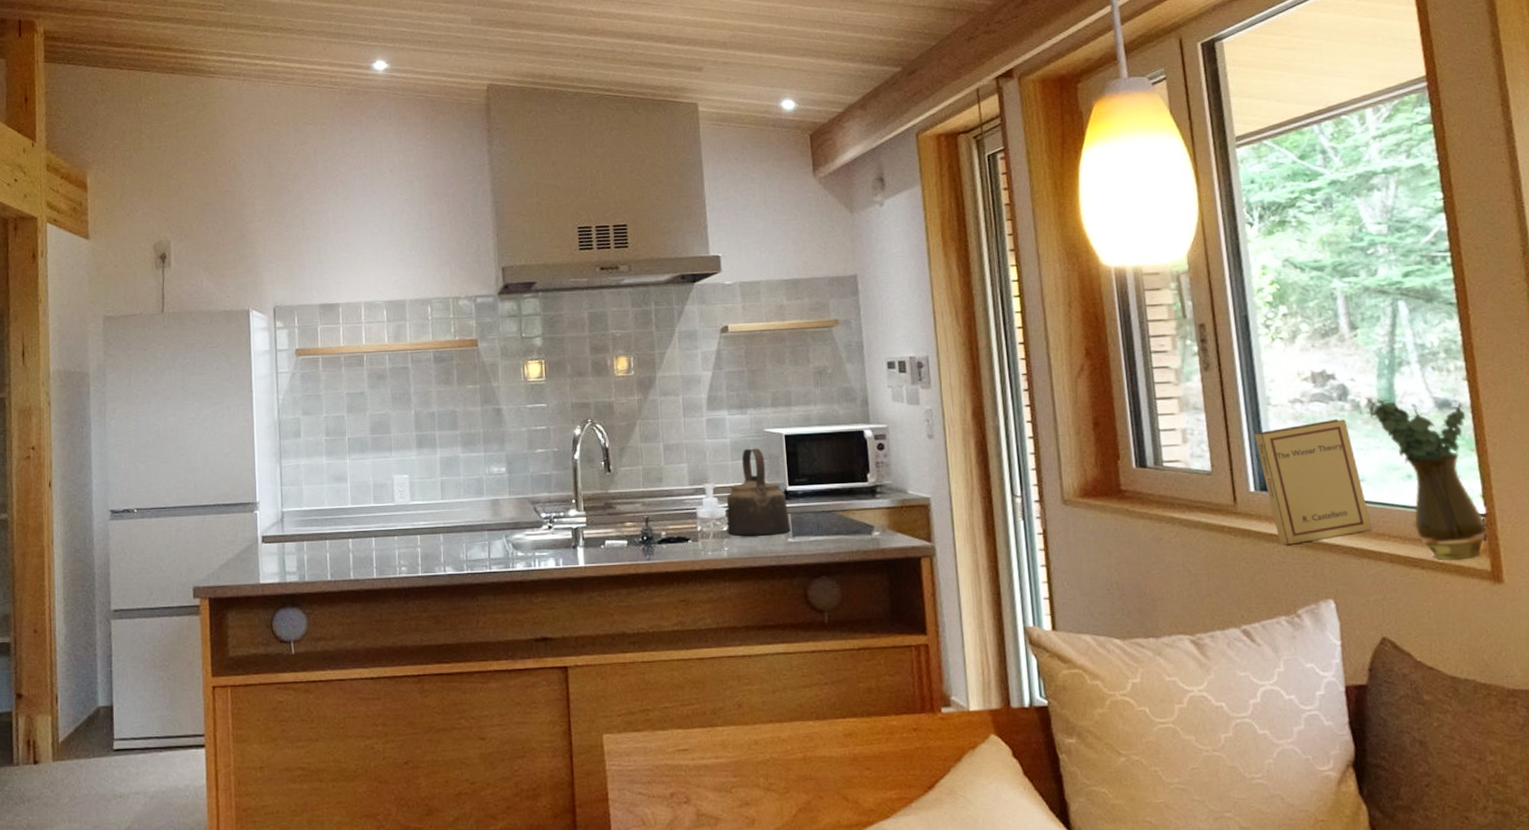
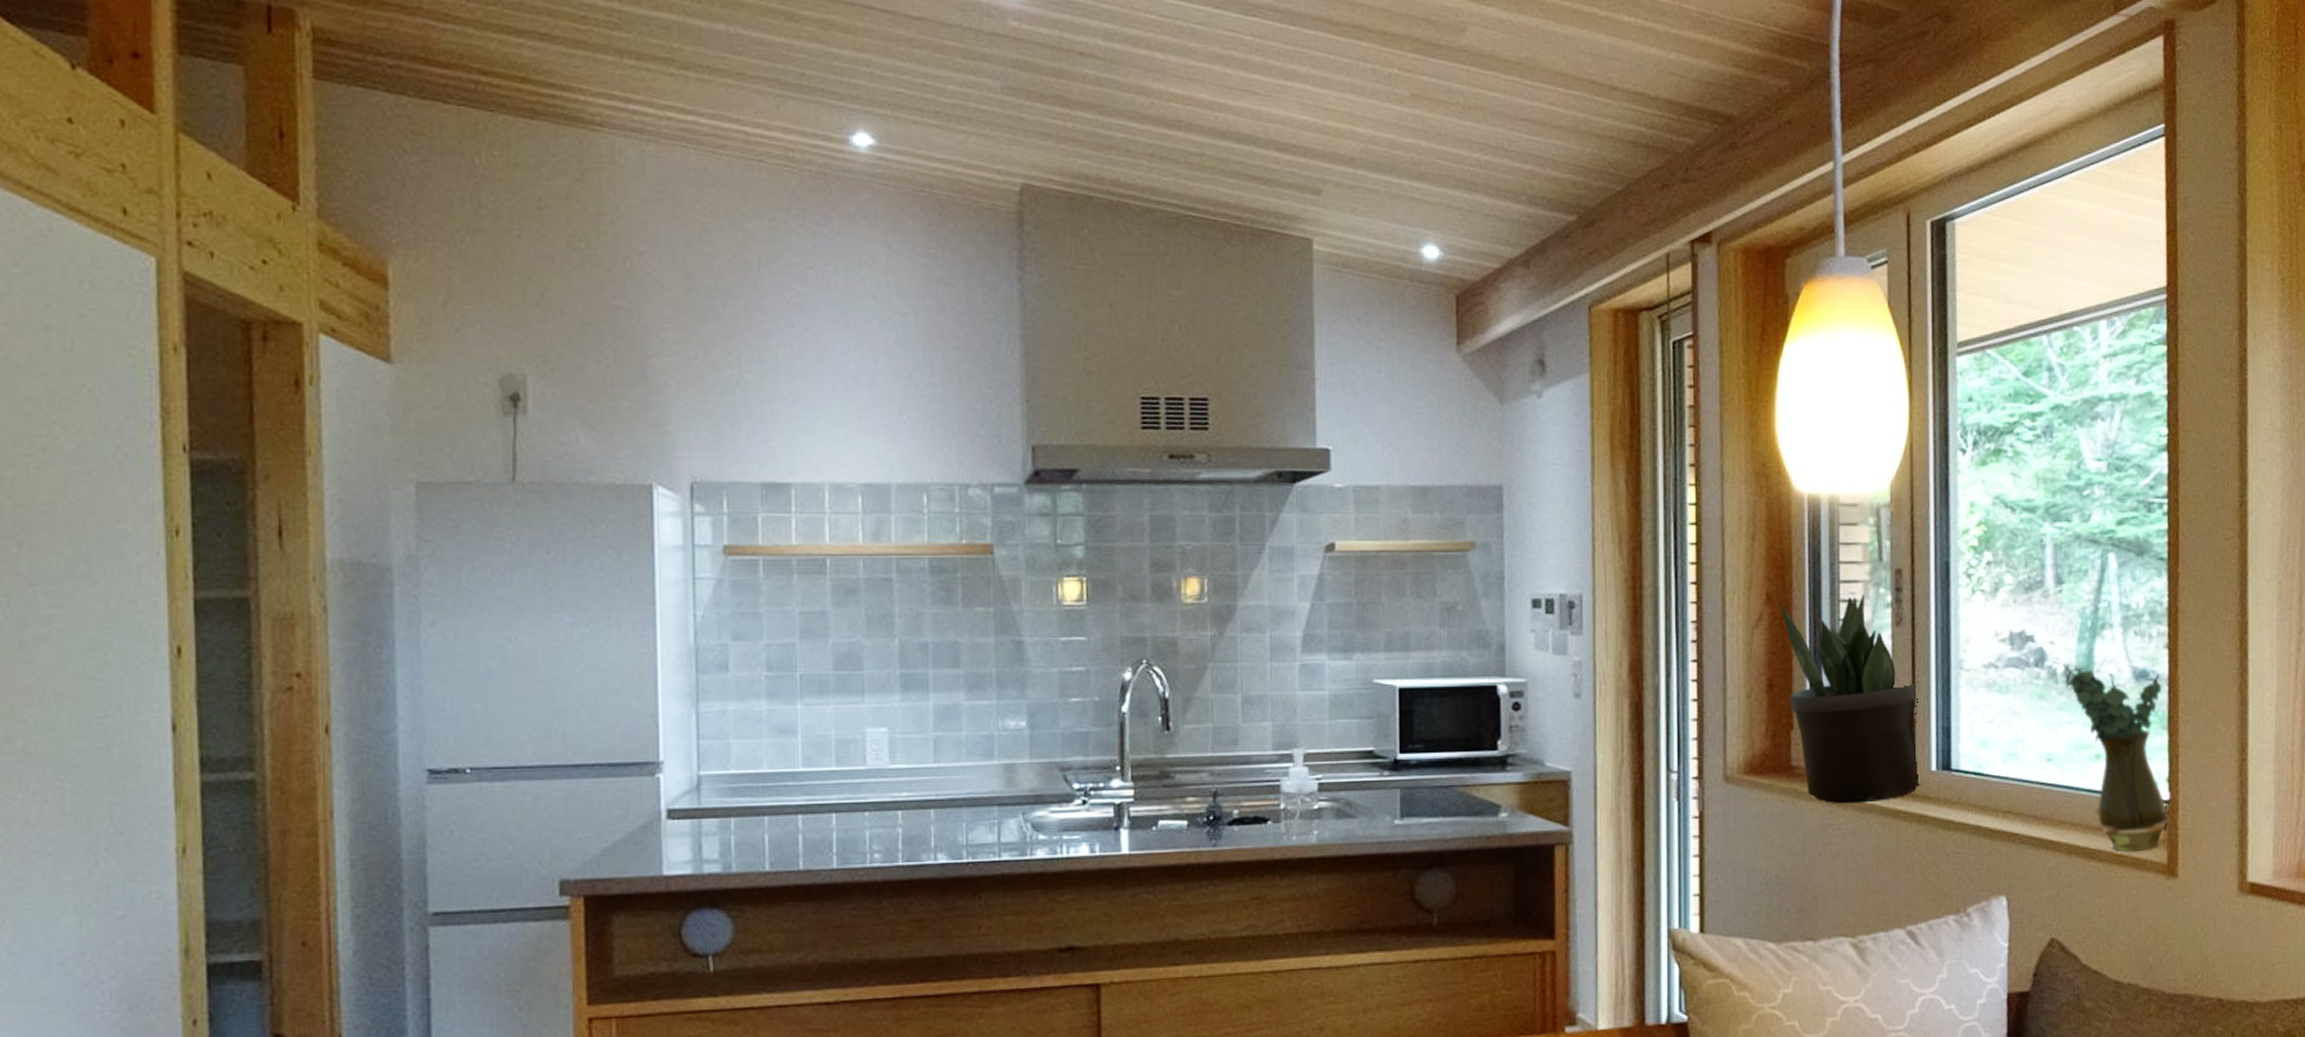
kettle: present [726,448,791,537] -> none [1318,704,1398,818]
planter: none [1097,345,1243,521] -> present [1779,593,1922,804]
book: present [1254,418,1372,545] -> none [1943,687,2054,833]

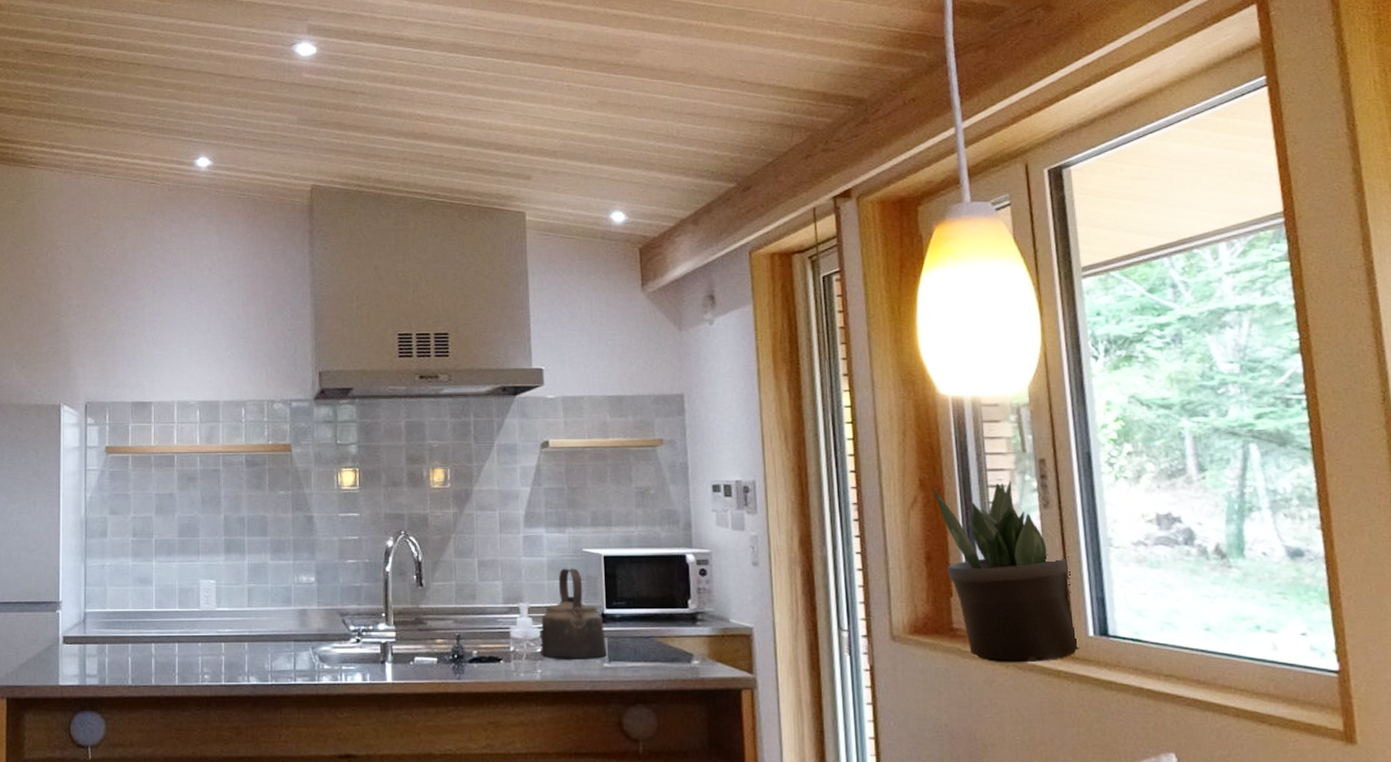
kettle: none [1318,704,1398,818] -> present [540,568,607,660]
vase: present [2062,663,2167,853] -> none [1212,542,1339,718]

